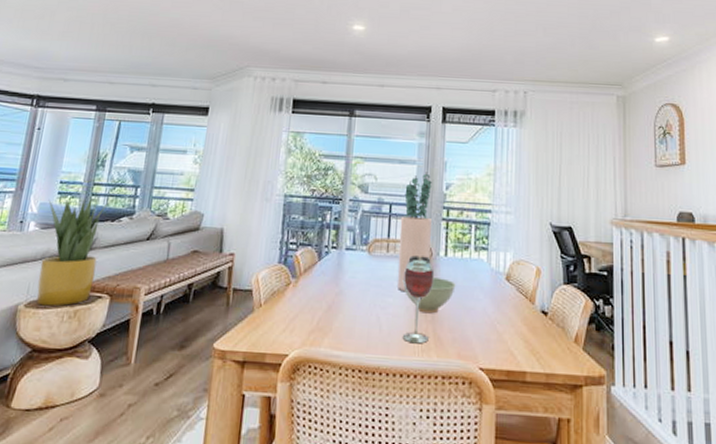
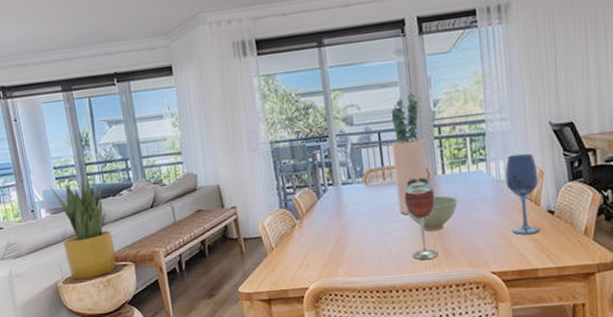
wineglass: none [504,248,536,334] -> present [505,153,540,236]

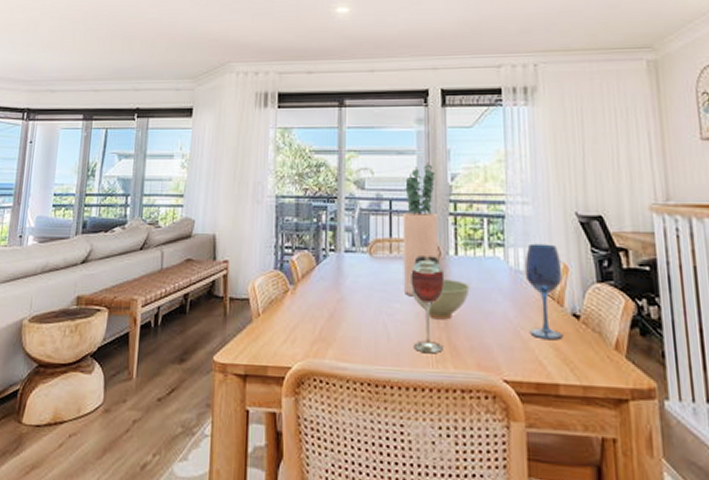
planter: present [49,176,117,281] -> none [39,208,101,321]

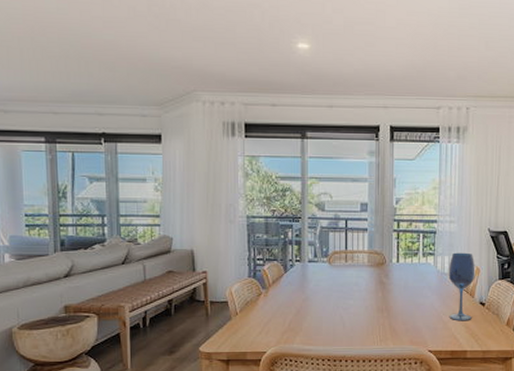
vase: present [402,162,438,297] -> none [356,188,384,295]
bowl: present [409,279,470,320] -> none [361,281,407,311]
wineglass: present [411,256,445,354] -> none [362,263,388,336]

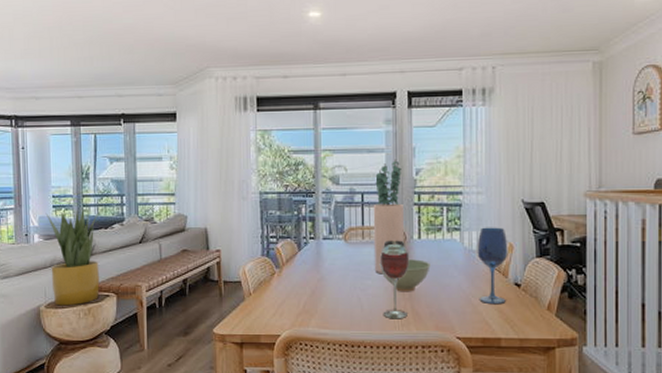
planter: none [17,227,79,327] -> present [45,208,100,306]
vase: none [356,188,384,295] -> present [373,159,404,274]
bowl: none [361,281,407,311] -> present [379,259,431,292]
wineglass: none [362,263,388,336] -> present [380,240,410,319]

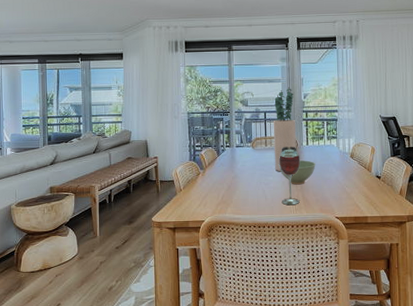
planter: present [45,208,100,306] -> none [17,126,61,204]
wineglass: present [477,227,508,305] -> none [349,135,371,192]

